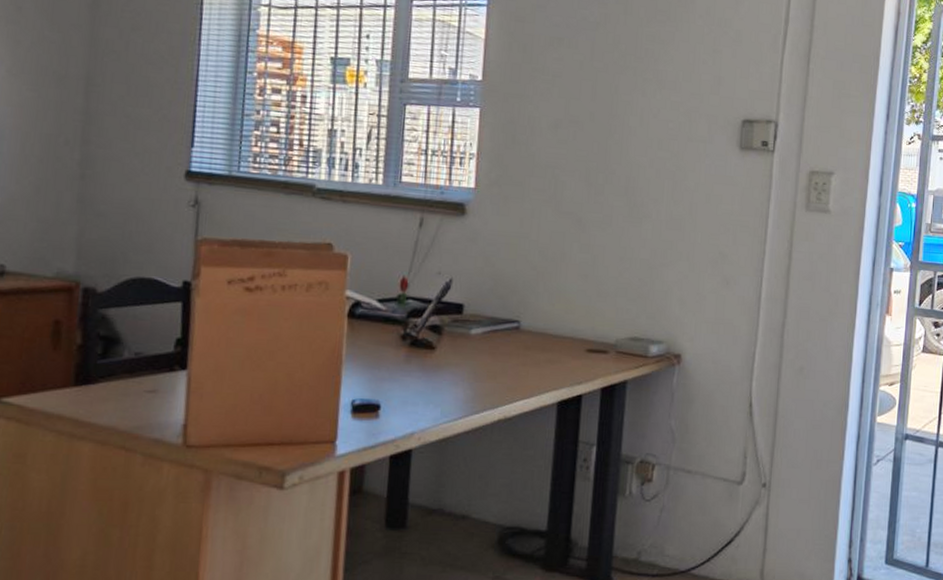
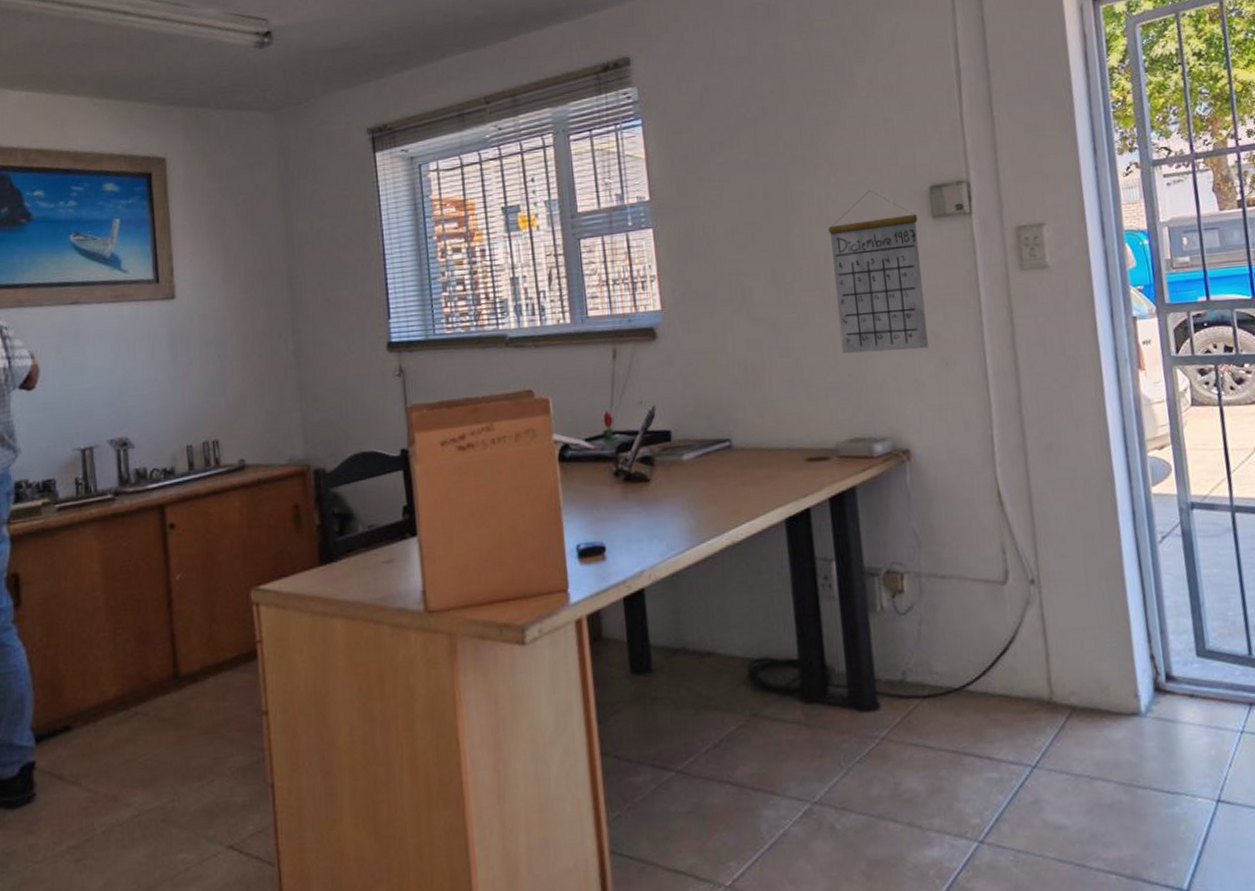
calendar: none [637,112,727,266] -> present [828,190,929,354]

